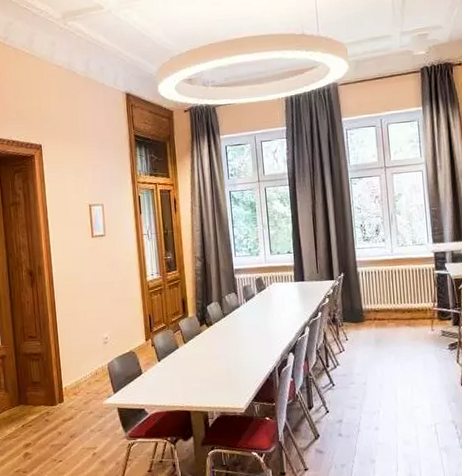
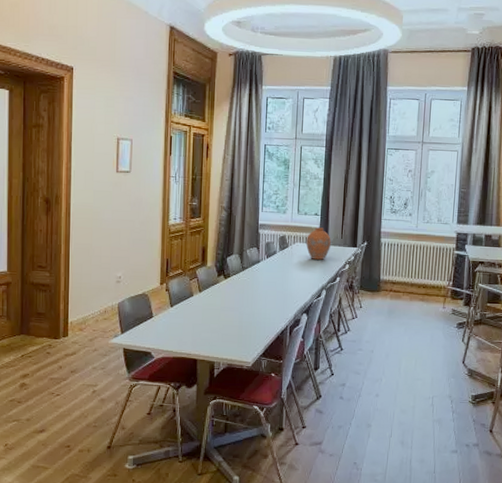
vase: none [282,265,308,298] -> present [306,227,332,260]

